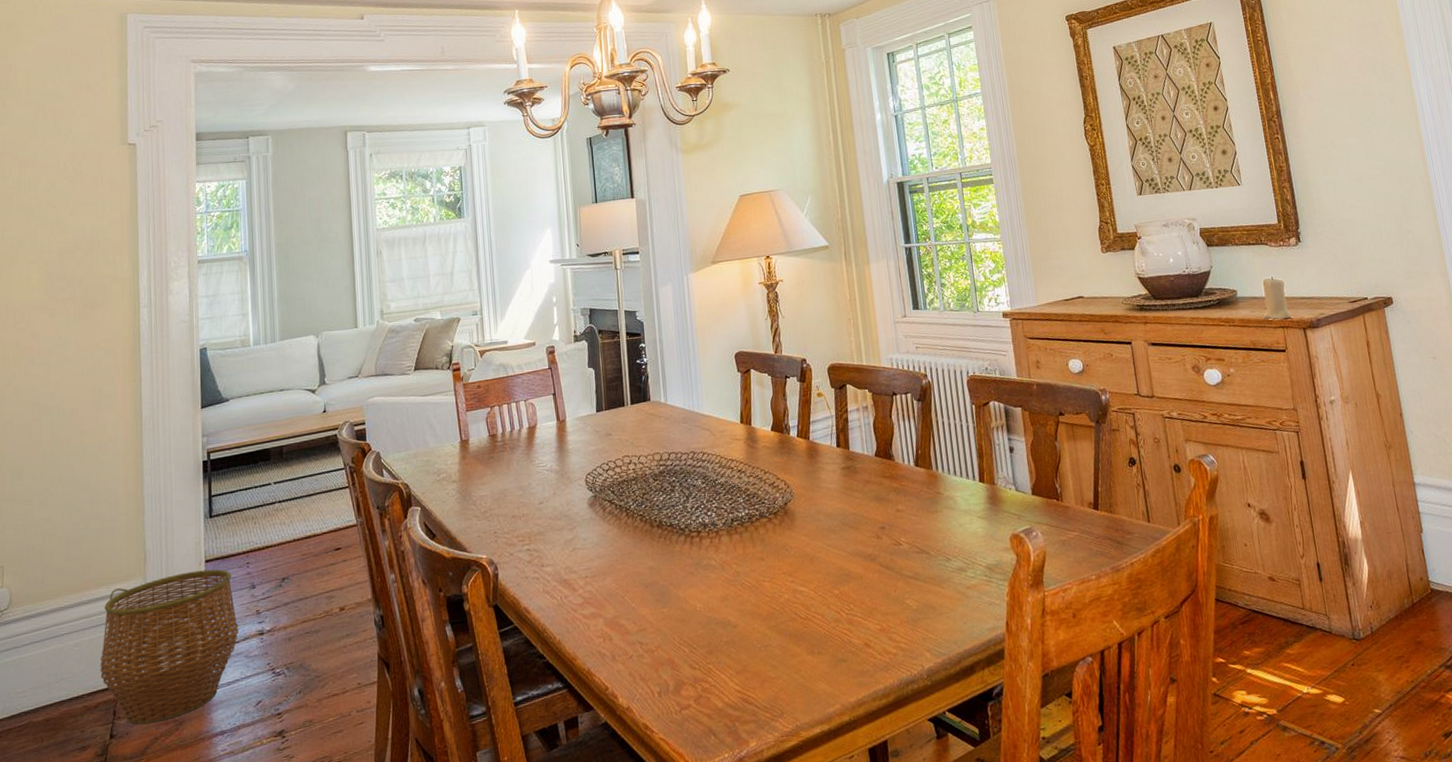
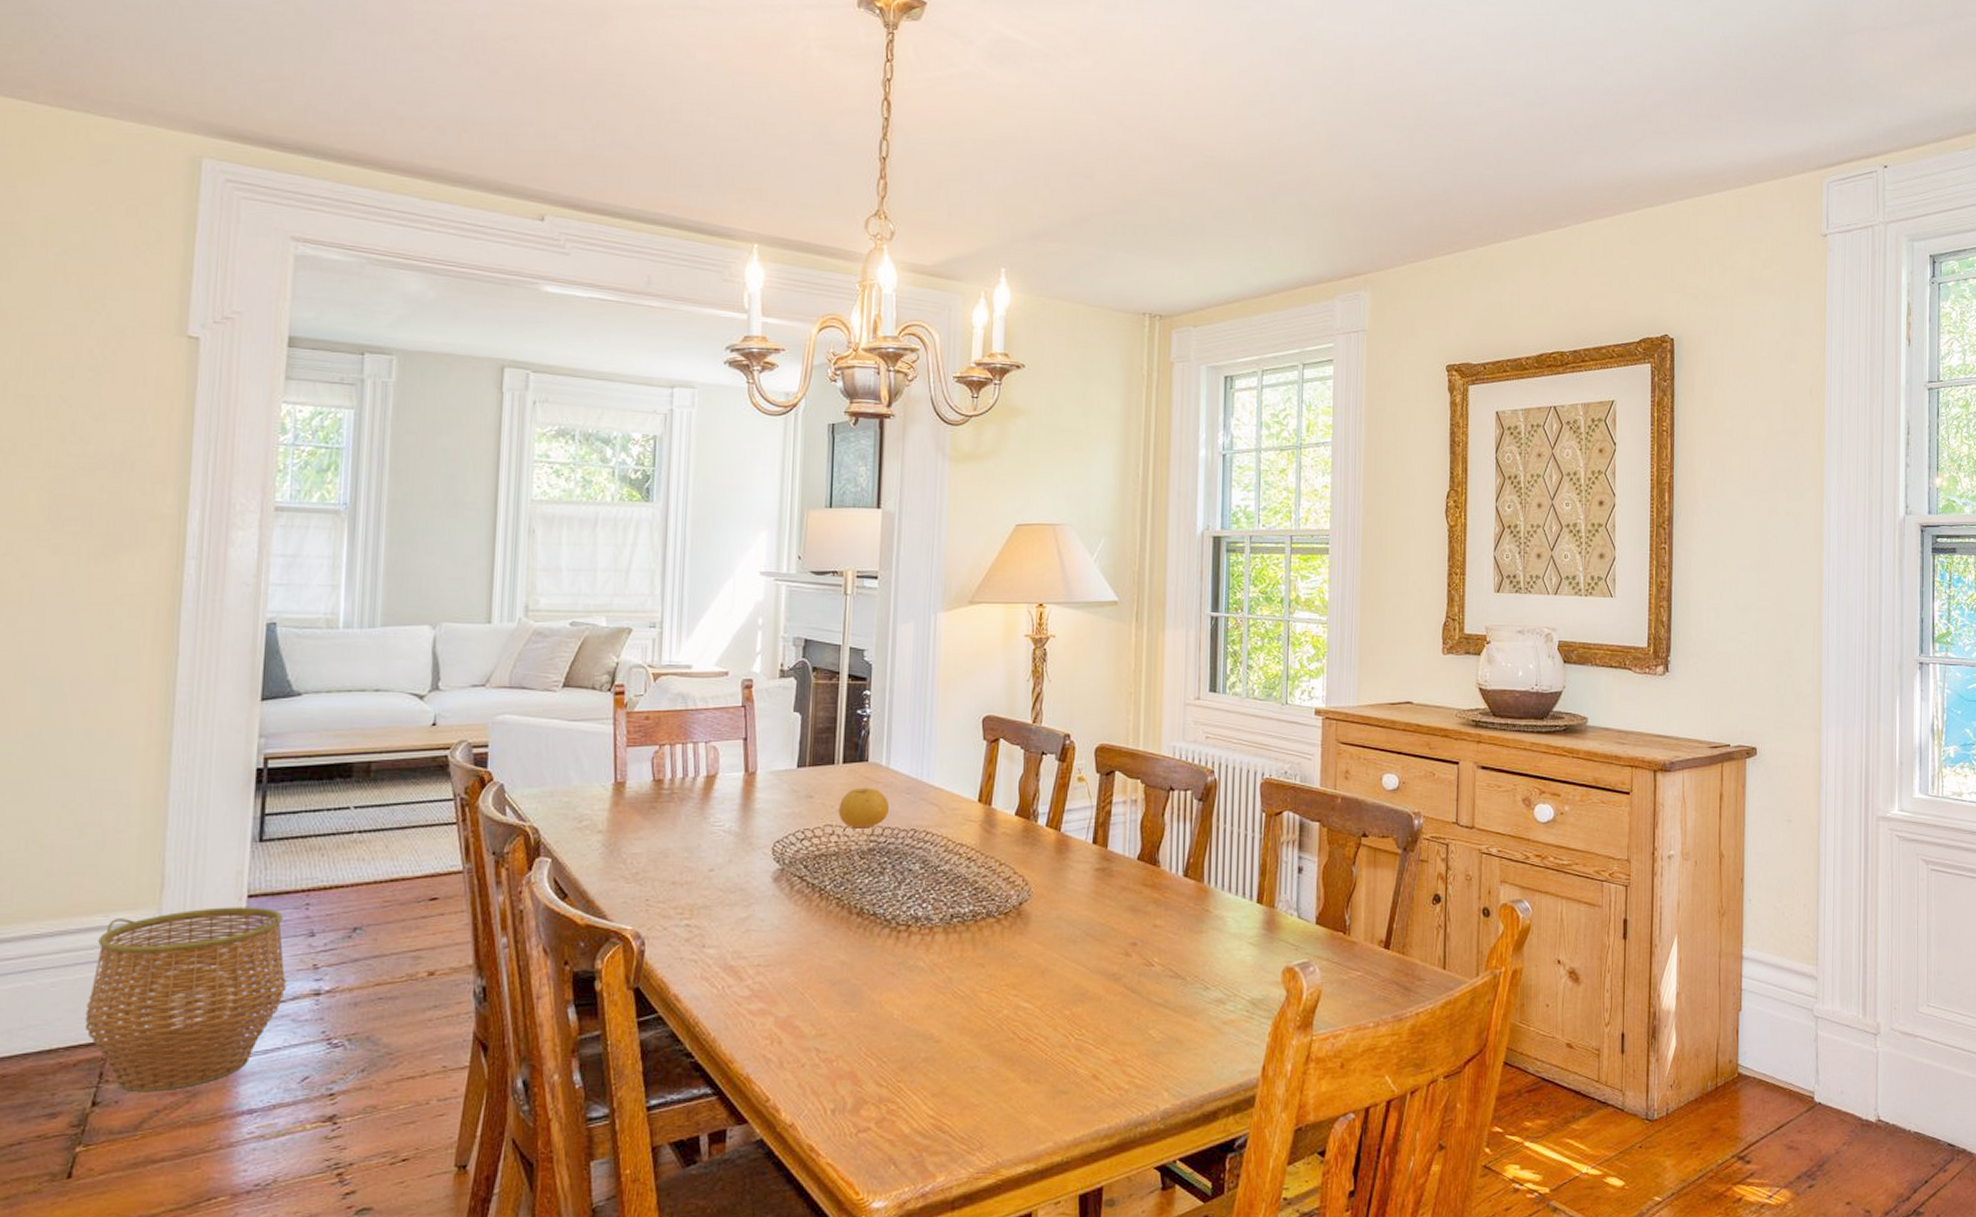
fruit: none [632,421,672,456] -> present [838,787,890,828]
candle: present [1262,276,1292,320] -> none [1612,707,1644,758]

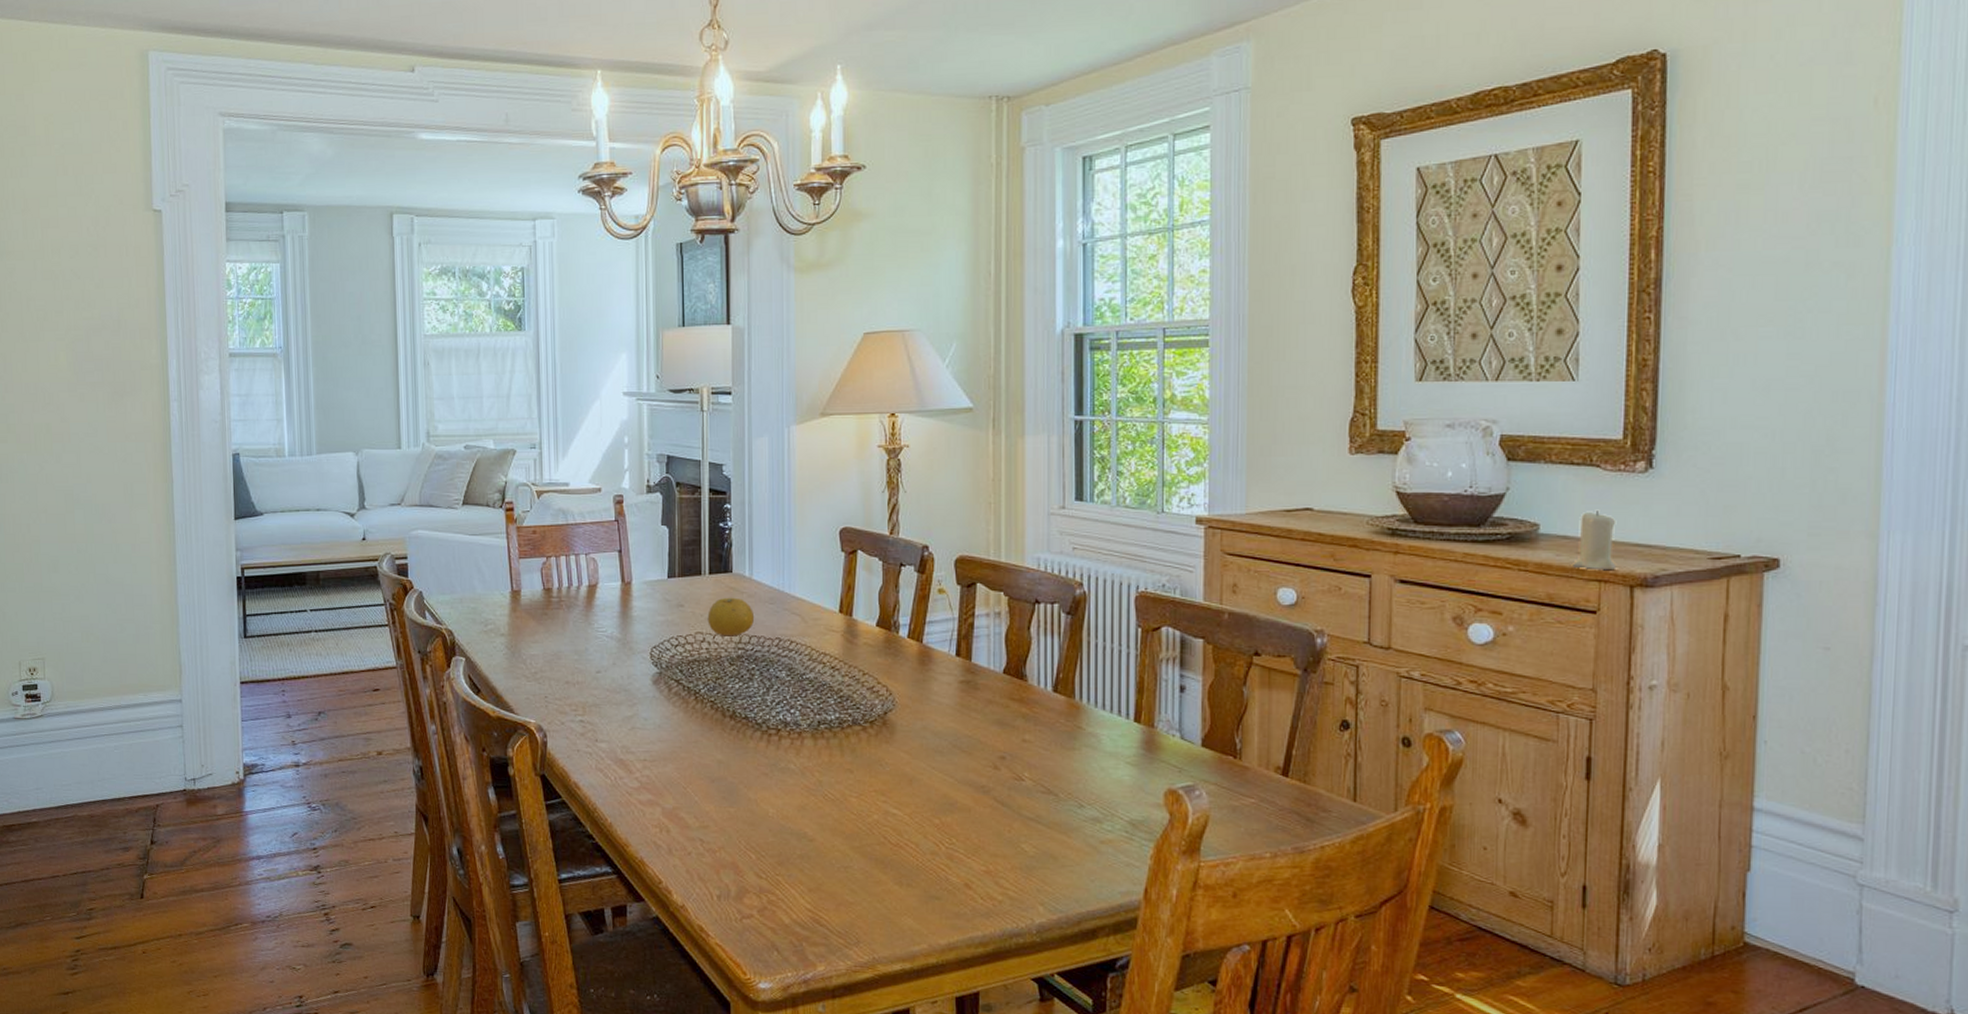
basket: present [84,907,287,1092] -> none [139,691,275,836]
candle: none [1612,707,1644,758] -> present [1573,511,1617,571]

